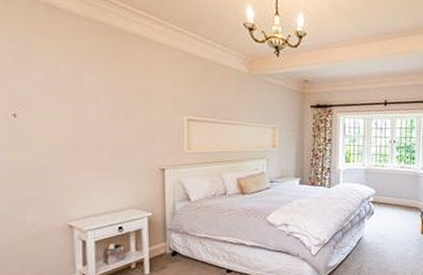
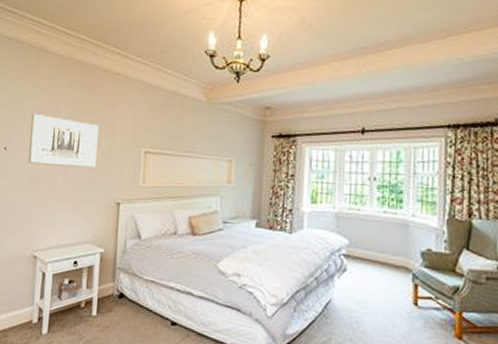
wall art: none [46,77,134,136] -> present [28,113,99,169]

